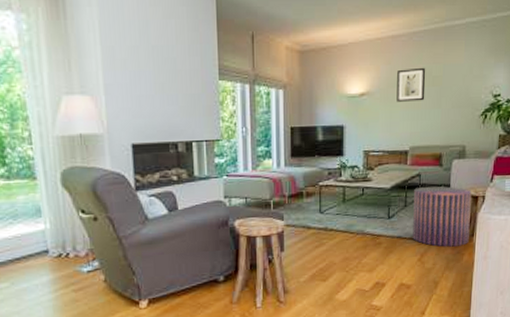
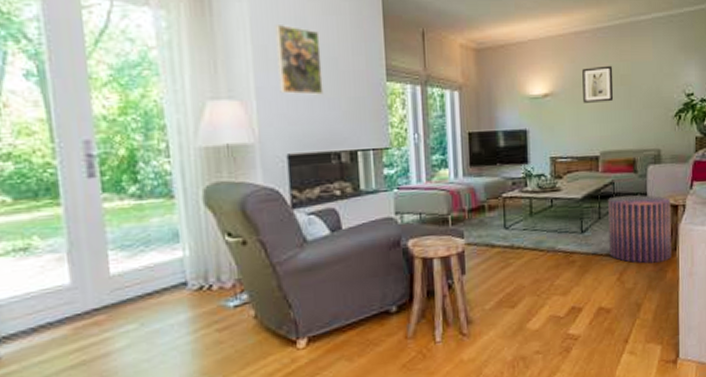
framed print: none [121,28,163,92] -> present [275,25,324,95]

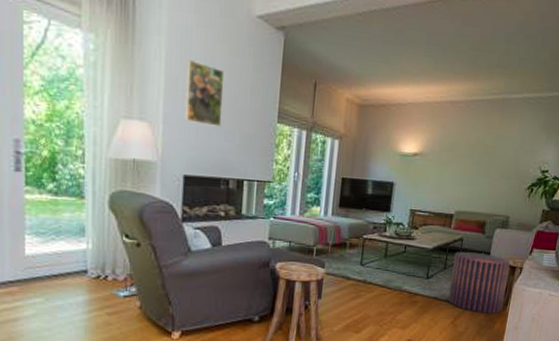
wall art: present [582,65,614,103] -> none [448,134,480,168]

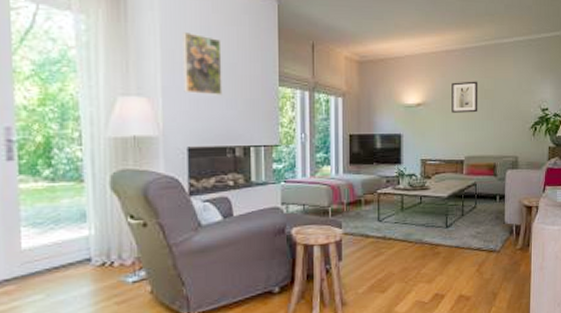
wall art: none [448,134,480,168] -> present [451,81,478,113]
pouf: present [448,251,510,314] -> none [470,195,526,258]

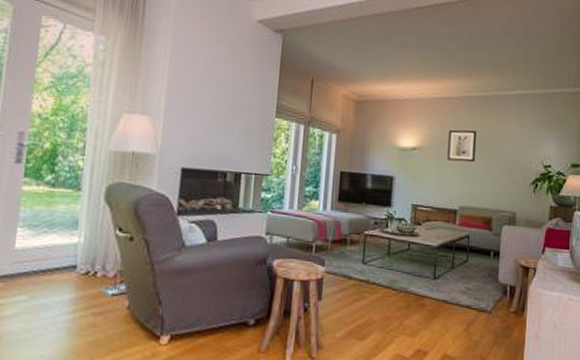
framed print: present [182,32,222,95] -> none [185,59,226,121]

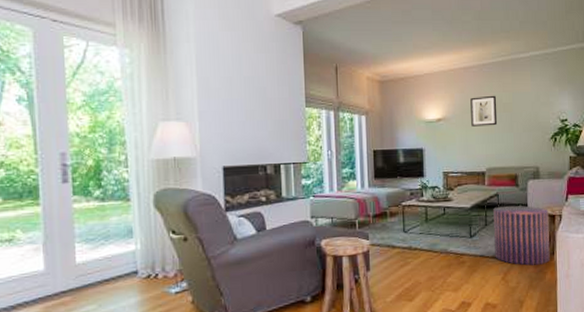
pouf: none [459,249,522,320] -> present [493,205,550,266]

